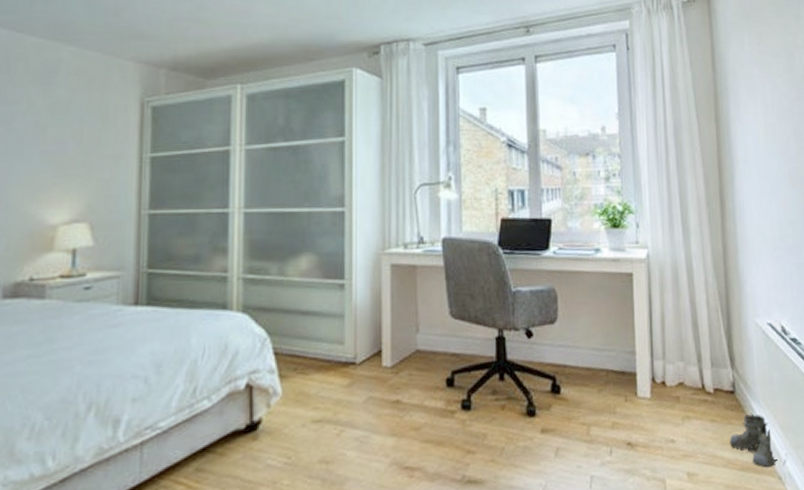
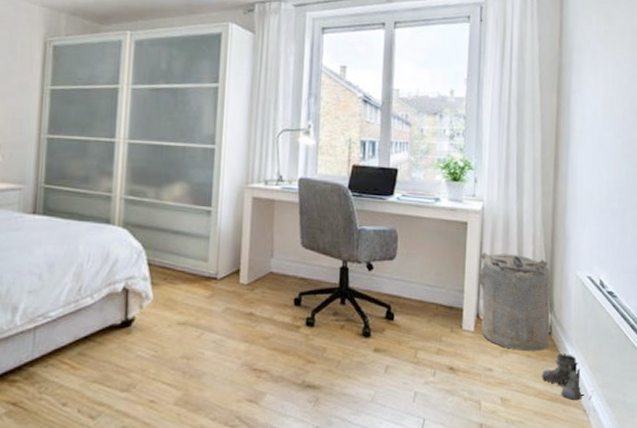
laundry hamper: none [649,305,735,416] -> present [478,252,551,352]

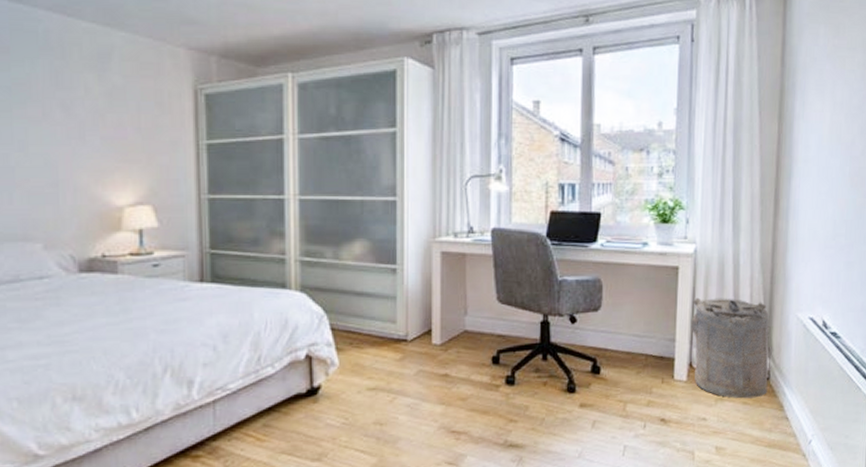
boots: present [541,354,584,400] -> none [759,399,804,445]

